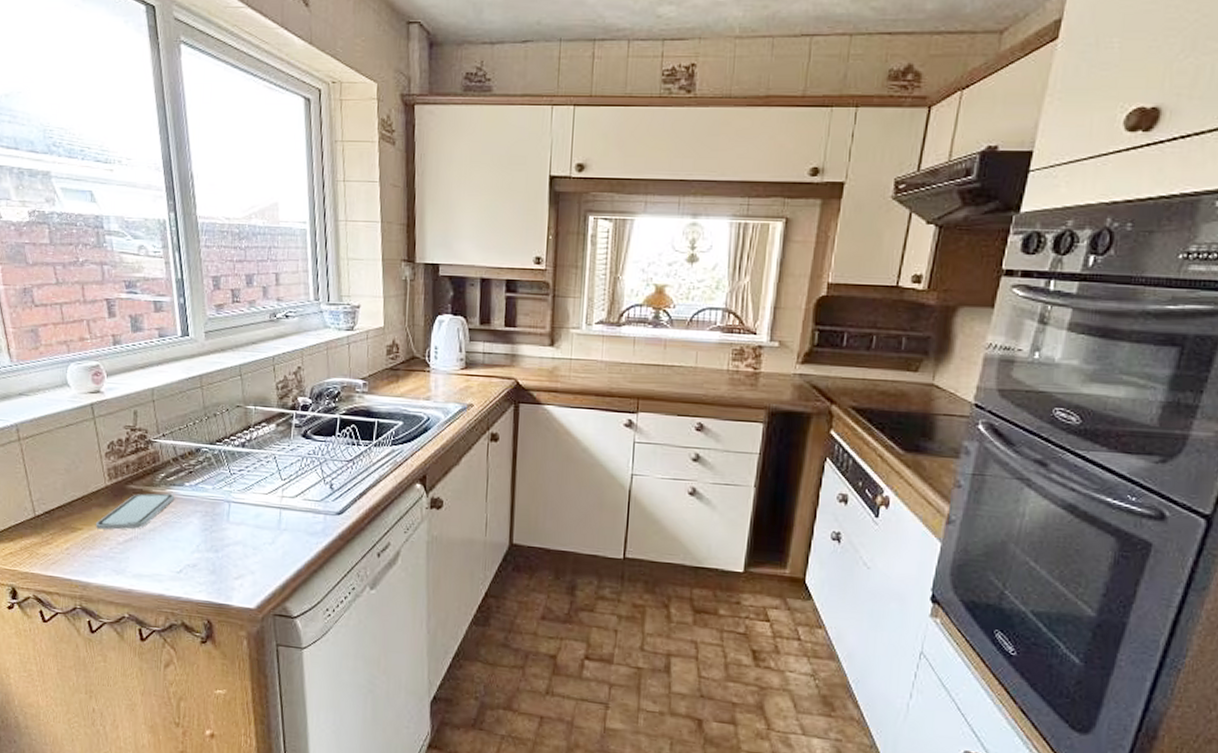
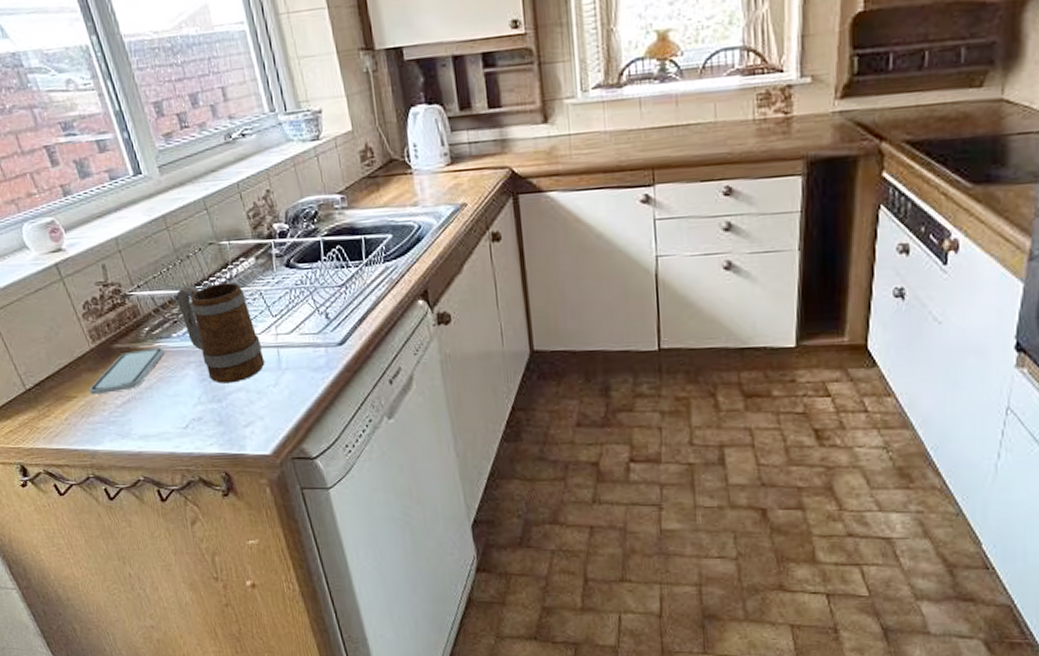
mug: none [196,440,266,536] -> present [176,282,265,384]

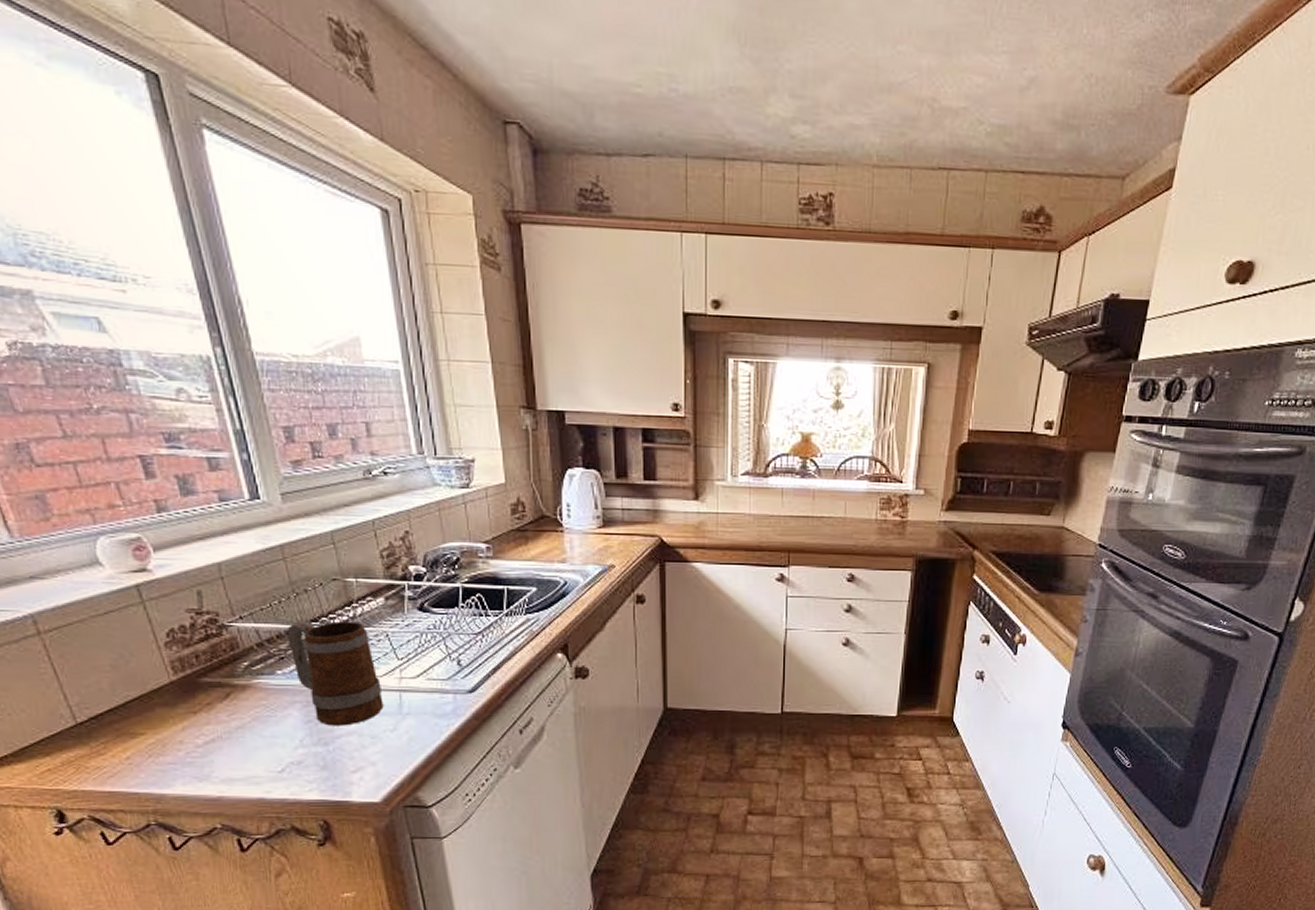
smartphone: present [89,348,165,395] -> none [163,685,266,733]

